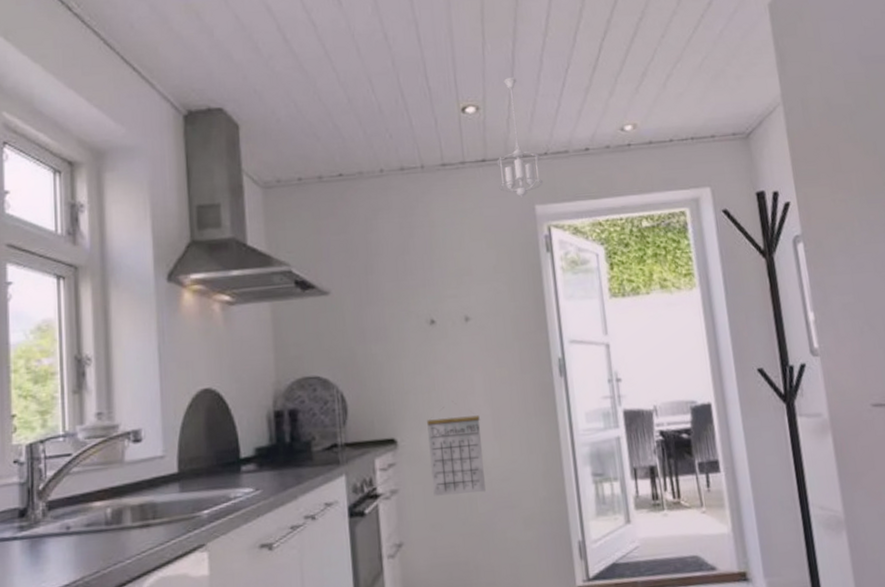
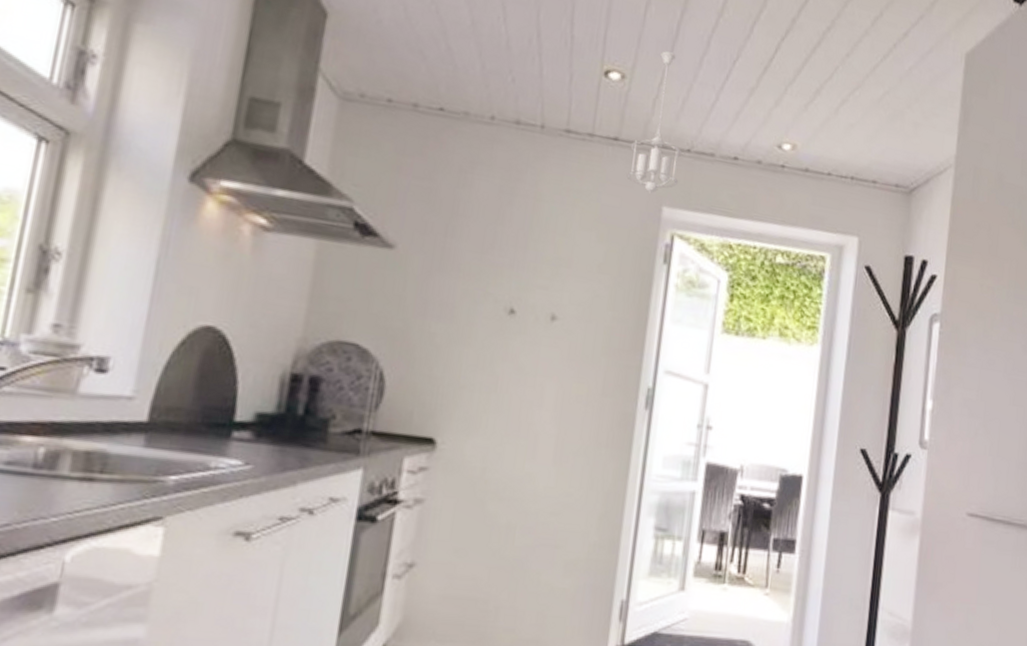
calendar: present [427,407,486,496] -> none [465,414,542,523]

